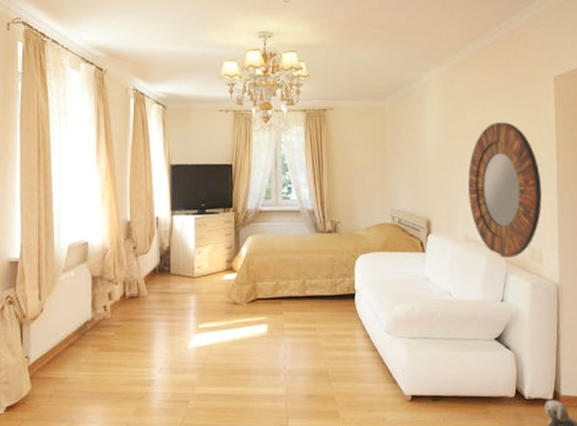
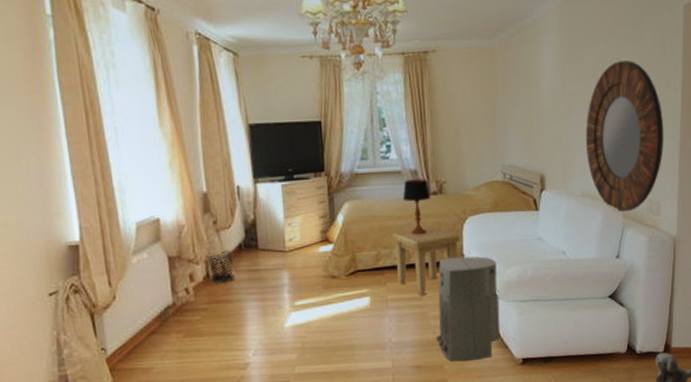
waste bin: none [125,273,148,302] -> present [206,250,234,283]
side table: none [290,263,353,327] -> present [393,227,461,297]
table lamp: none [300,218,327,269] -> present [402,179,431,235]
air purifier: none [327,291,390,394] -> present [435,256,501,362]

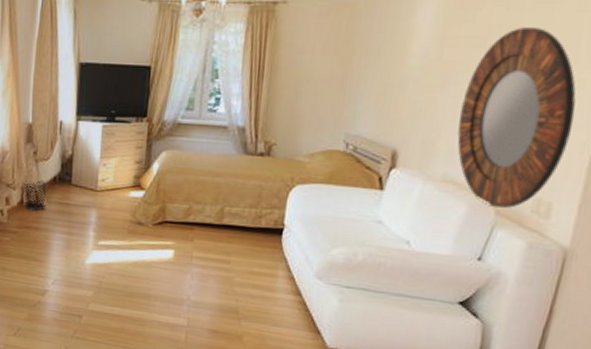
side table: present [393,227,461,297] -> none [206,189,284,260]
table lamp: present [402,179,431,235] -> none [224,136,257,196]
air purifier: present [435,256,501,362] -> none [238,225,322,340]

